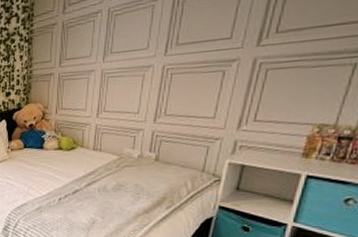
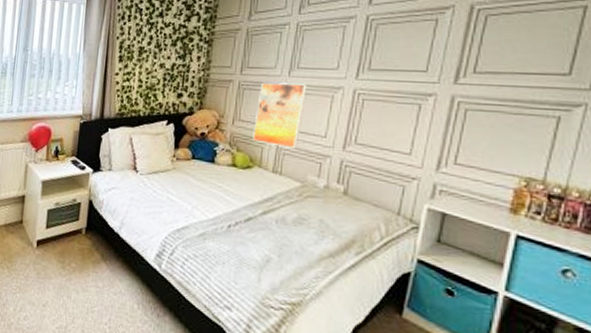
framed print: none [74,67,120,127] -> present [253,82,307,148]

